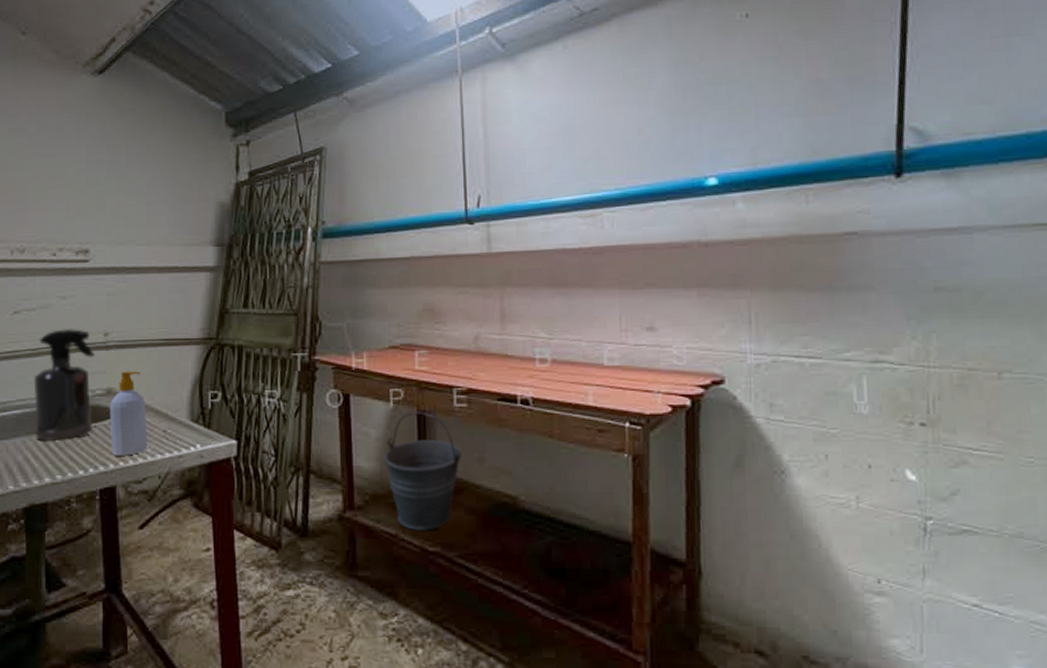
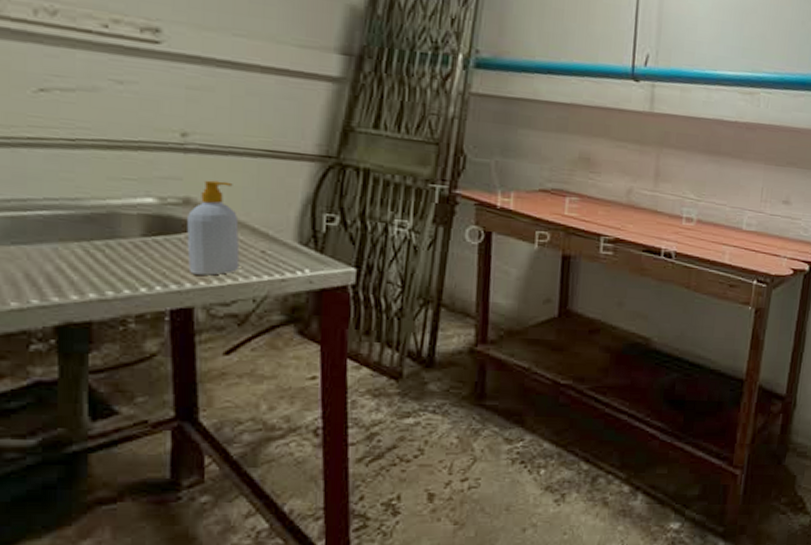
spray bottle: present [33,328,96,440] -> none [71,119,168,251]
bucket: present [384,411,462,532] -> none [523,254,603,367]

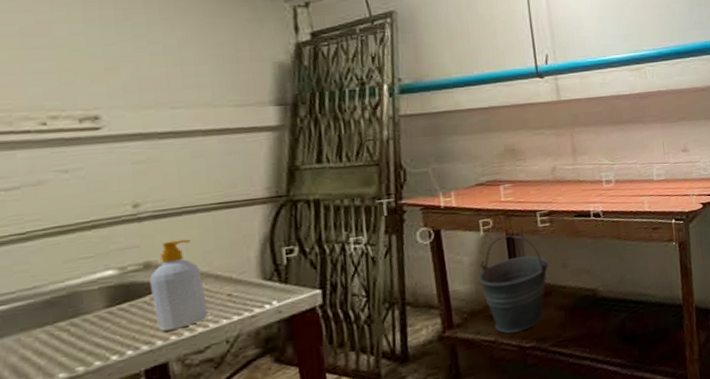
bucket: none [523,254,603,367] -> present [478,234,549,334]

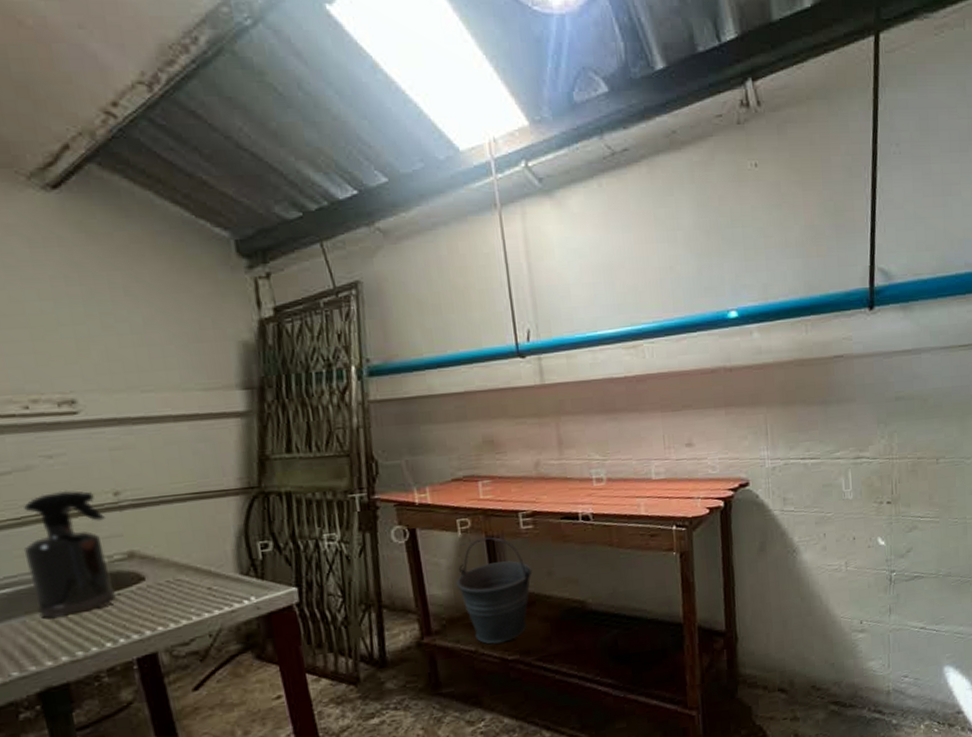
spray bottle: none [25,203,127,335] -> present [23,490,116,619]
soap bottle: present [150,239,208,332] -> none [134,529,191,622]

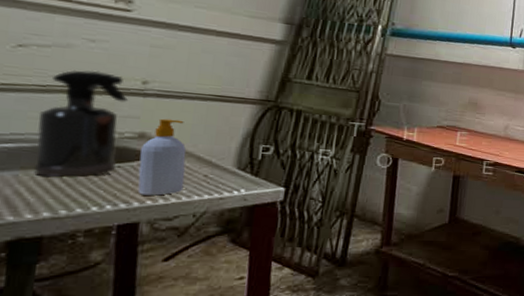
soap bottle: none [134,529,191,622] -> present [137,118,187,196]
bucket: present [456,536,533,645] -> none [421,175,484,262]

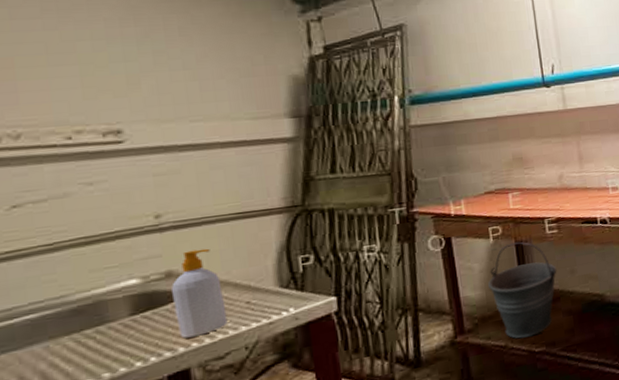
spray bottle: present [33,69,129,177] -> none [53,215,150,342]
bucket: none [421,175,484,262] -> present [488,241,557,339]

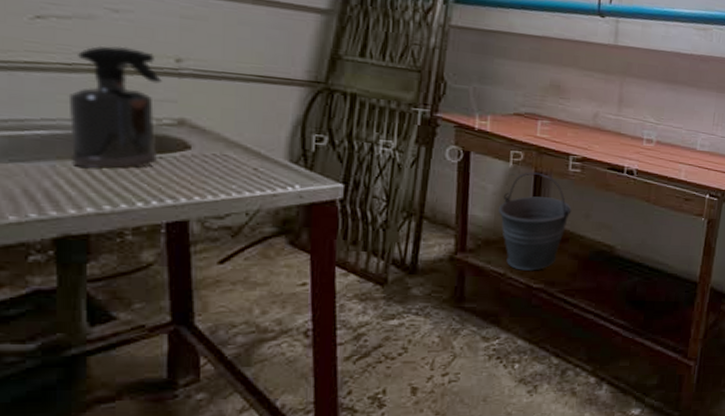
spray bottle: none [53,215,150,342] -> present [68,45,163,169]
soap bottle: present [171,248,228,339] -> none [182,102,233,191]

